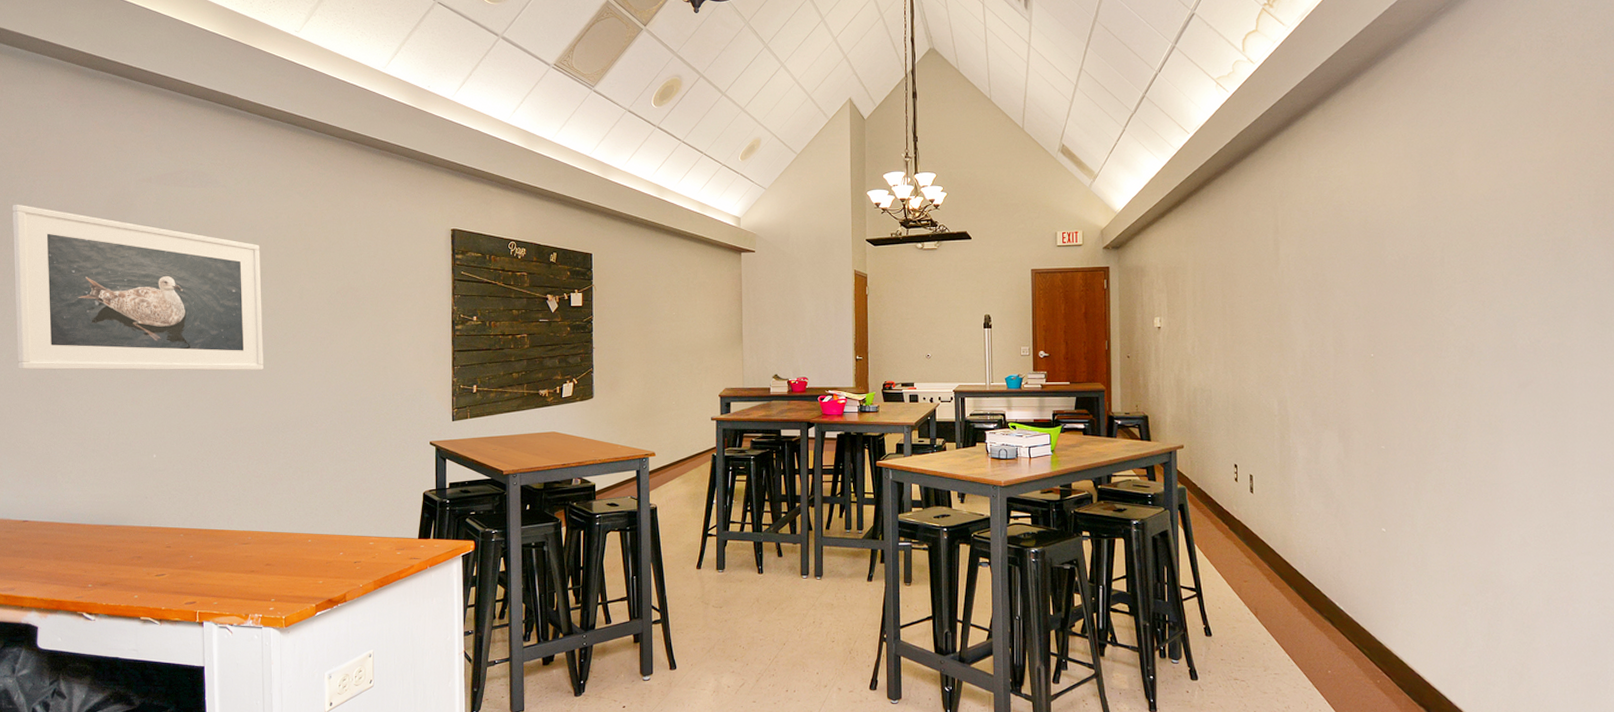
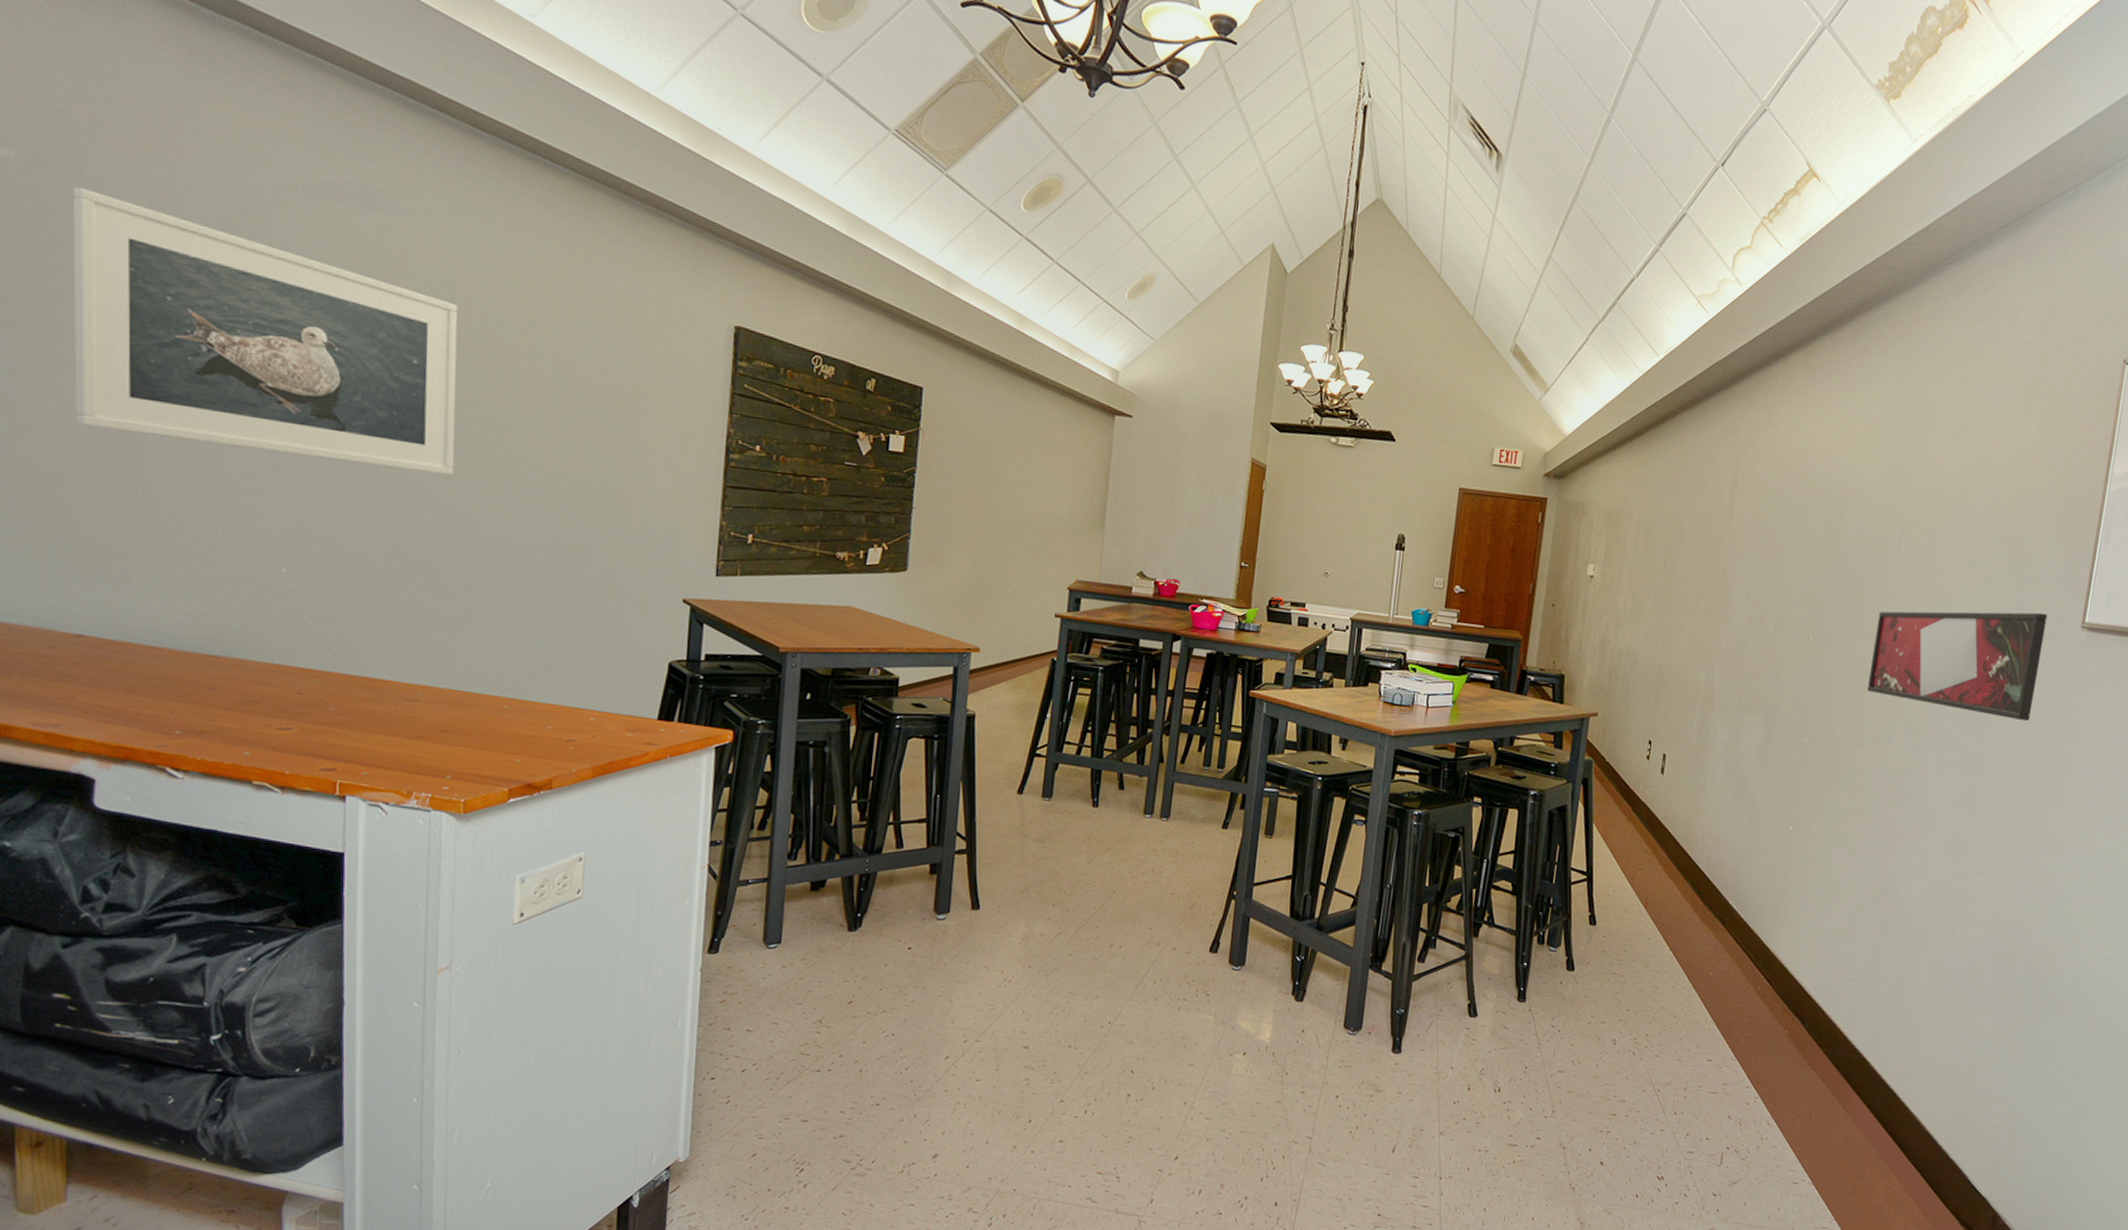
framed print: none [1434,304,1605,405] -> present [1867,611,2048,721]

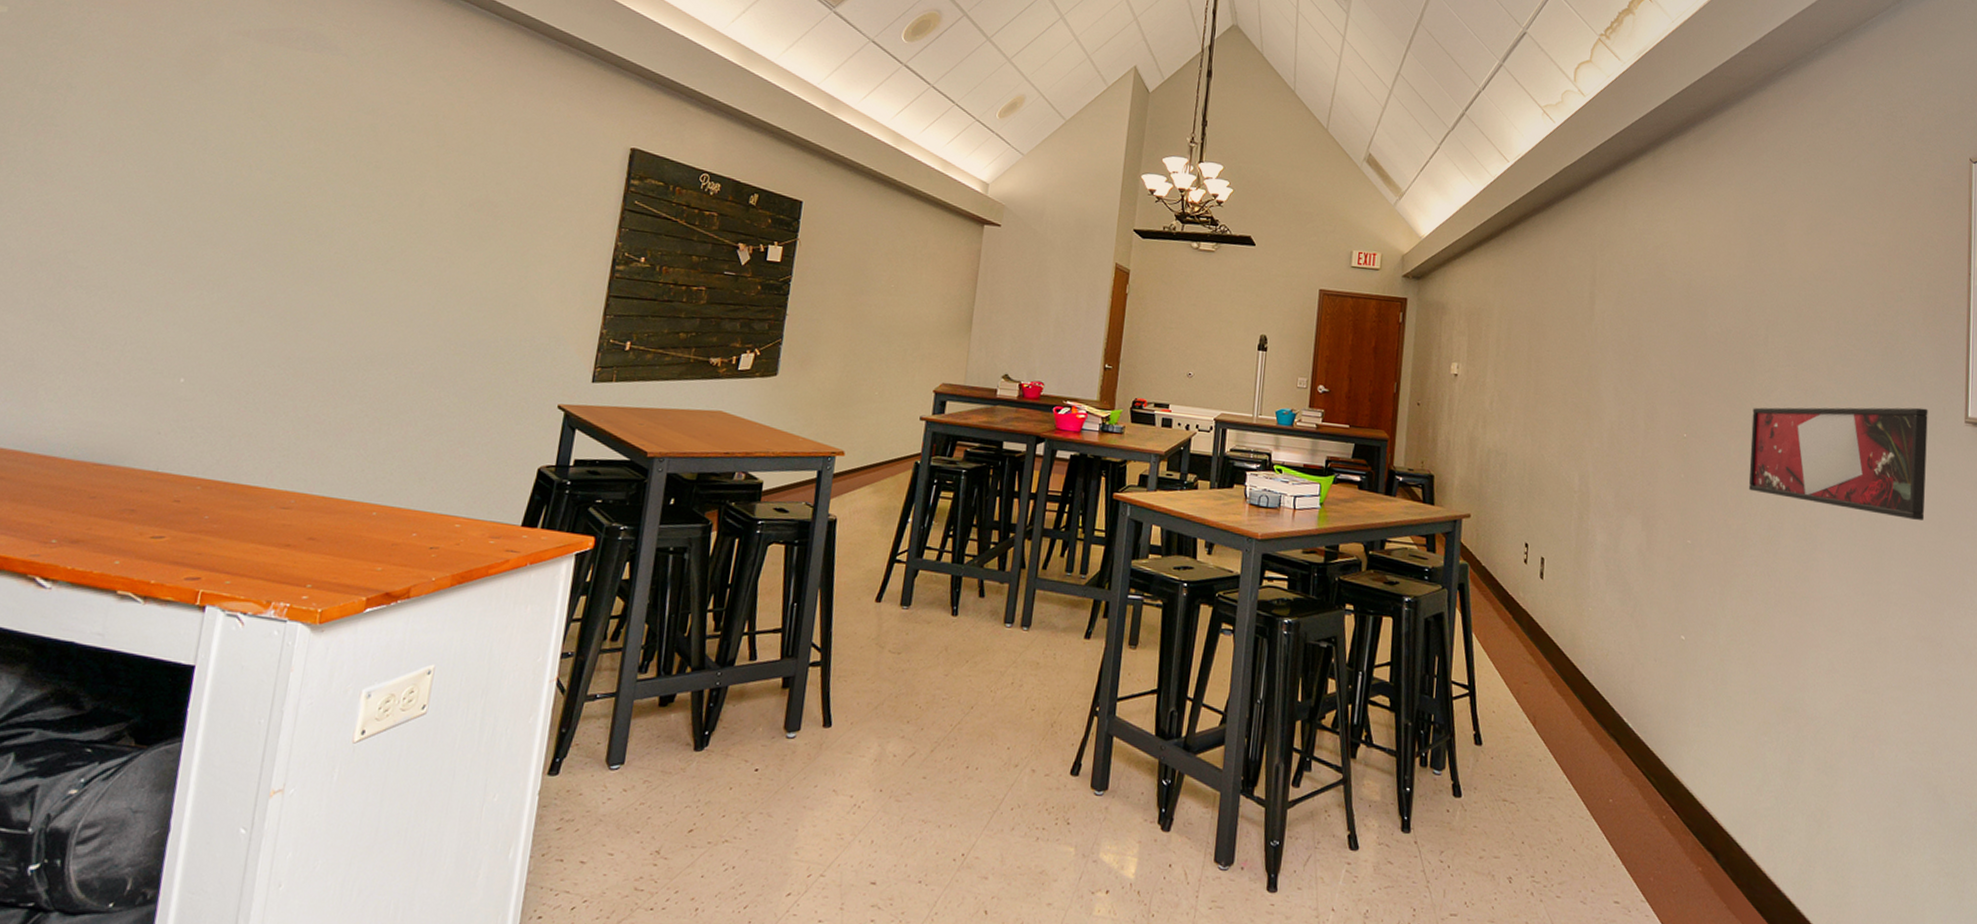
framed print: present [73,186,458,476] -> none [14,37,379,289]

